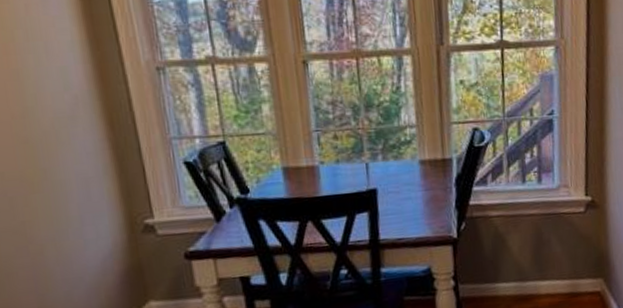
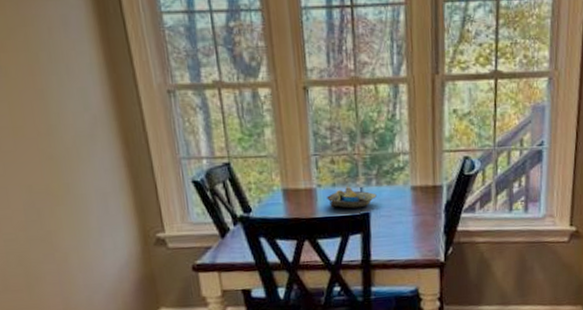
decorative bowl: none [330,161,383,186] -> present [327,185,377,209]

